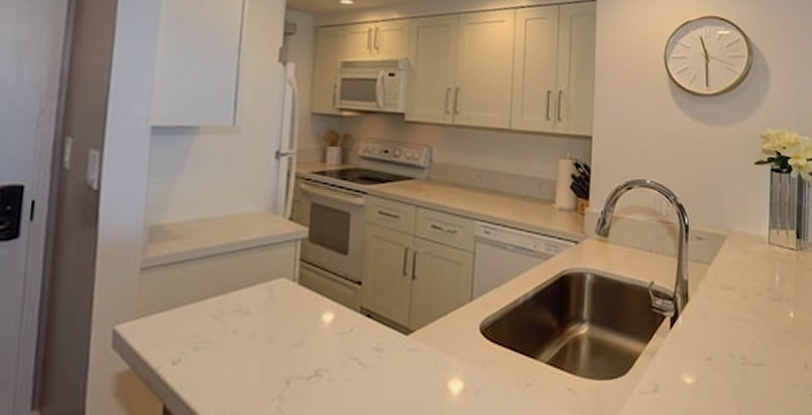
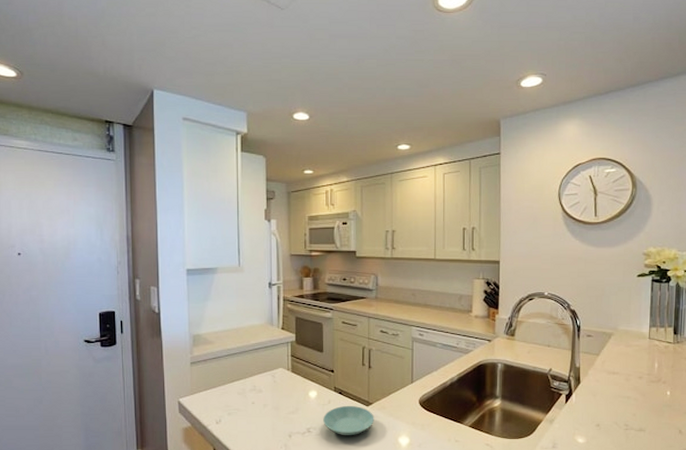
saucer: none [340,334,416,381] -> present [323,405,374,436]

